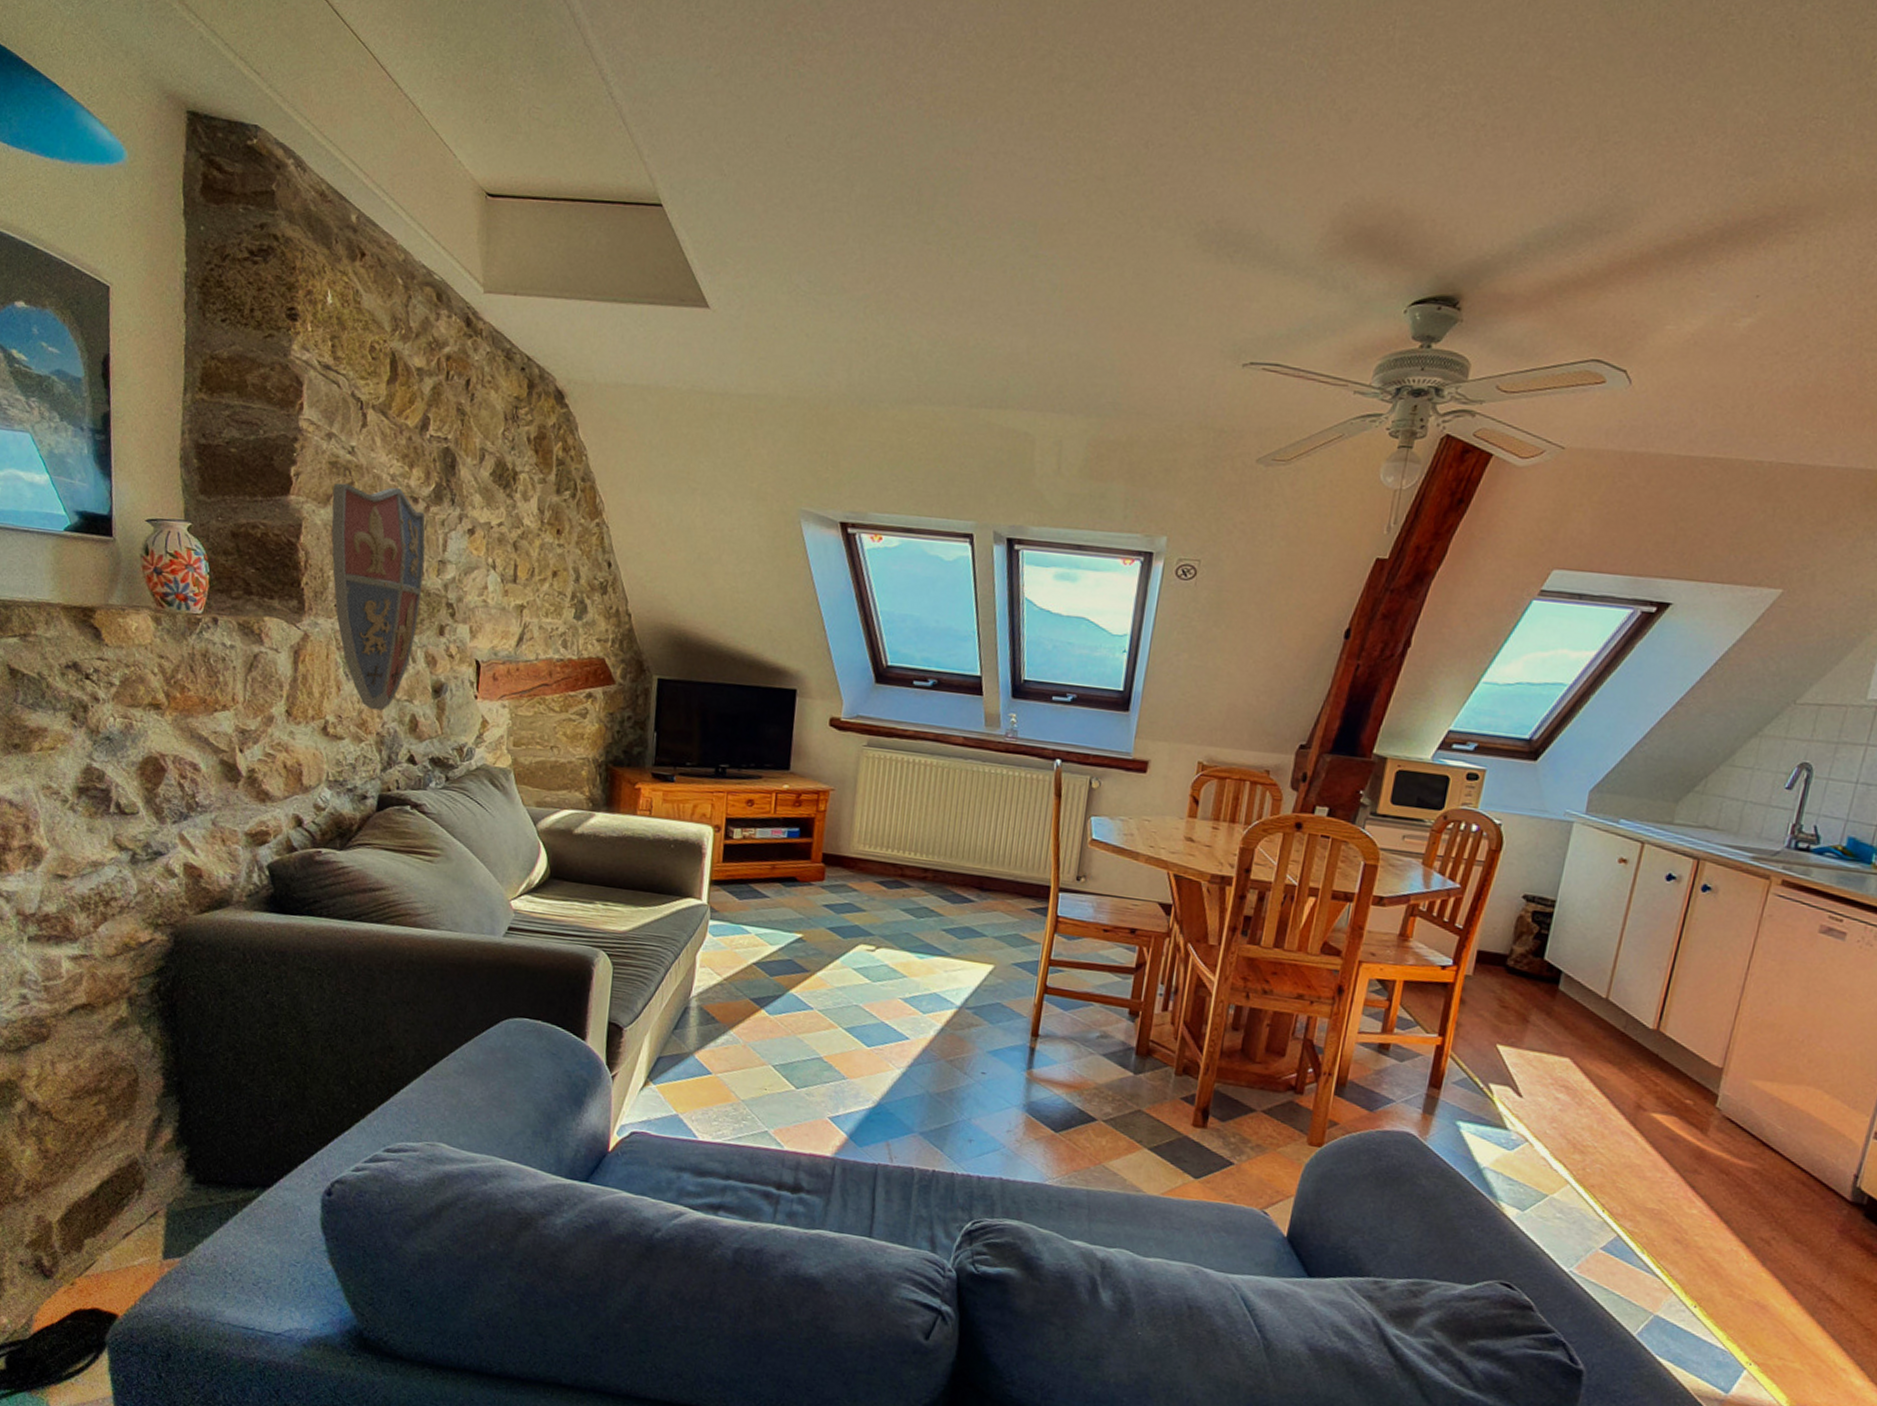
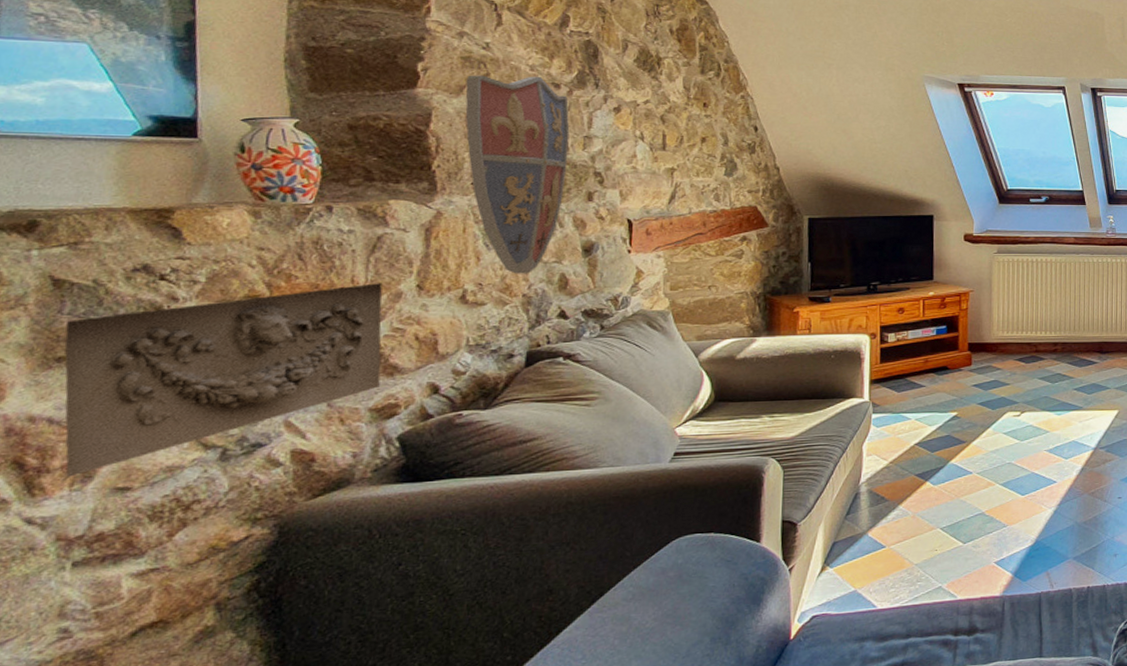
wall relief: none [19,703,258,858] -> present [64,283,383,477]

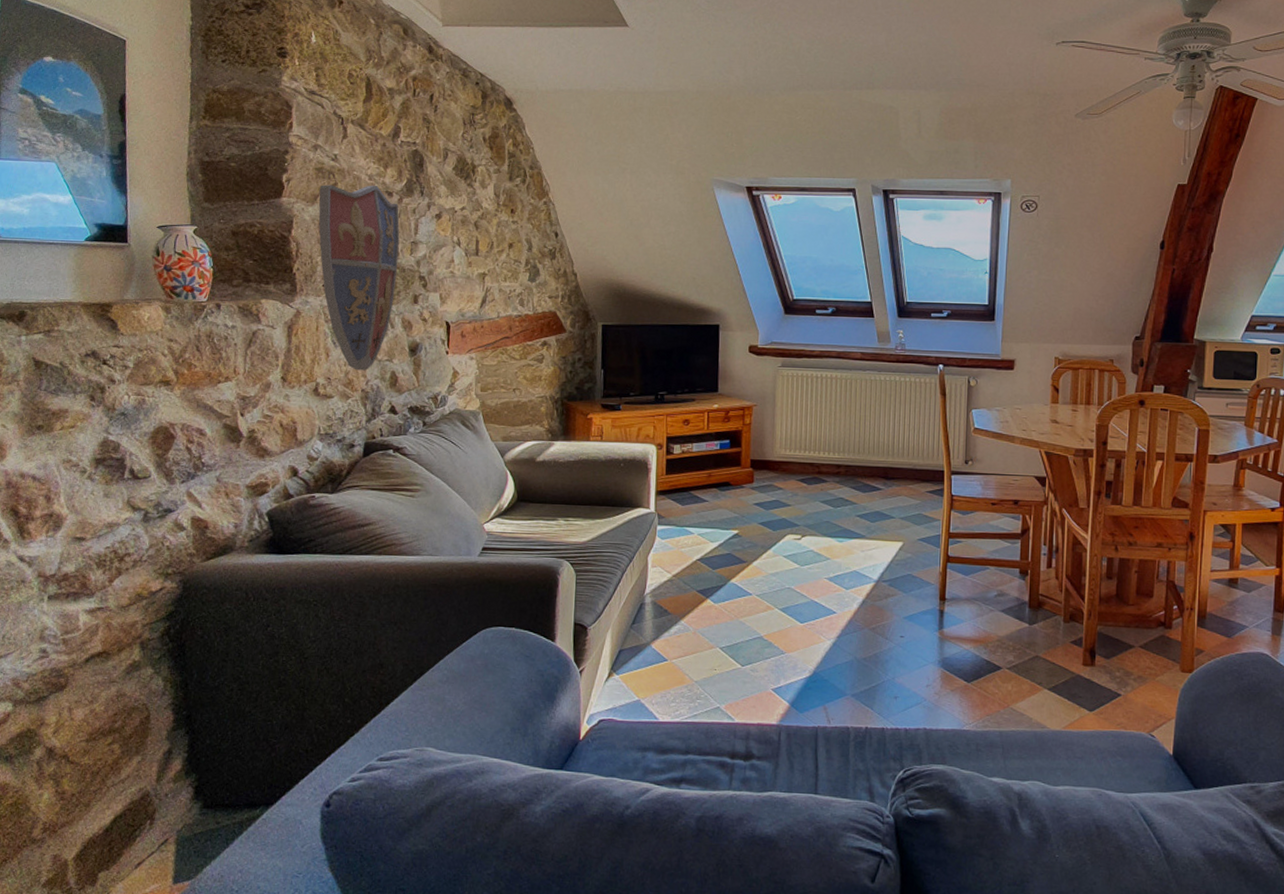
wall relief: present [64,283,383,477] -> none [42,374,256,525]

